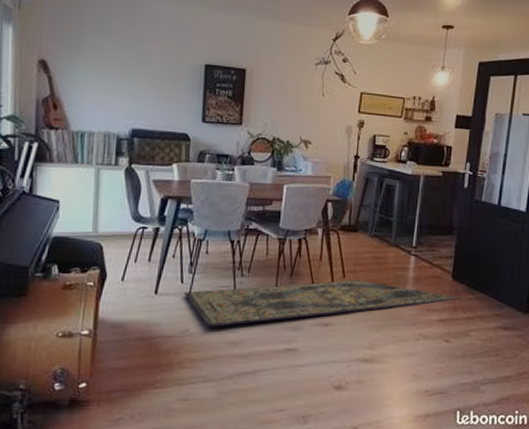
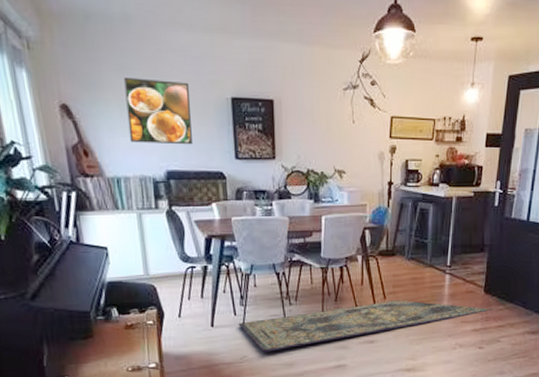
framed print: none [100,39,166,106] -> present [124,76,192,145]

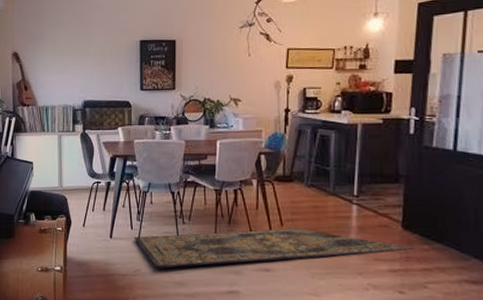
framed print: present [124,76,192,145] -> none [58,29,107,80]

